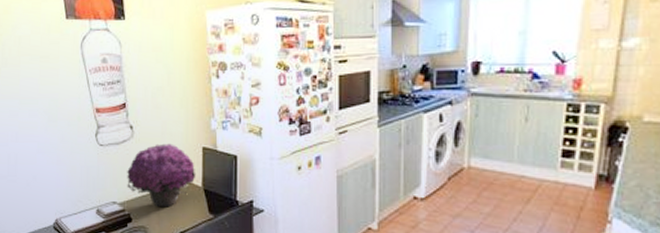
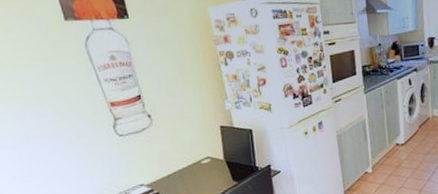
flower: present [127,143,196,208] -> none [150,126,218,183]

